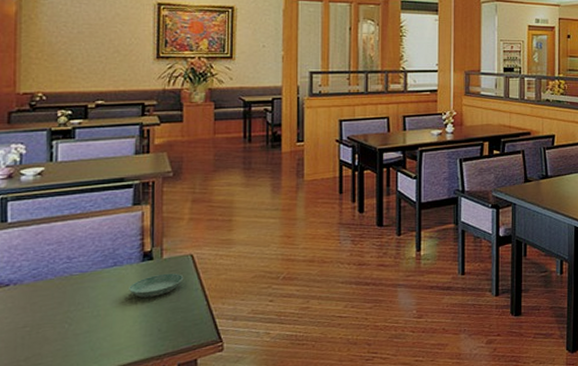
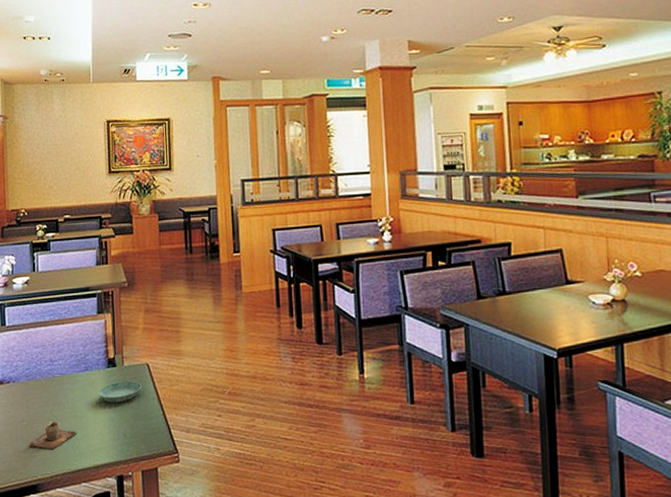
cup: none [32,322,98,354] -> present [29,421,77,450]

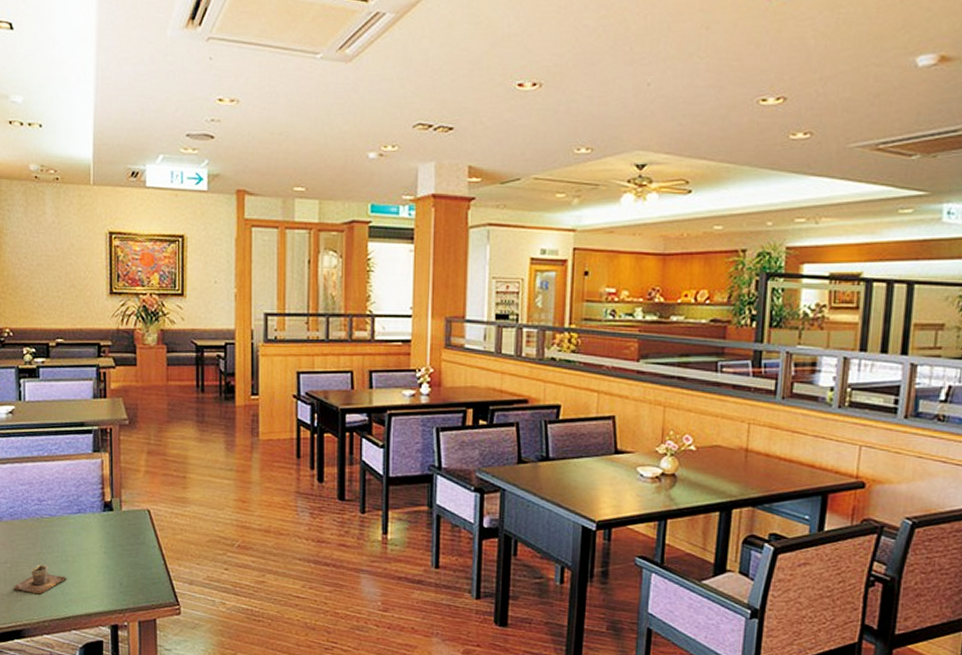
saucer: present [98,380,142,403] -> none [92,526,142,549]

